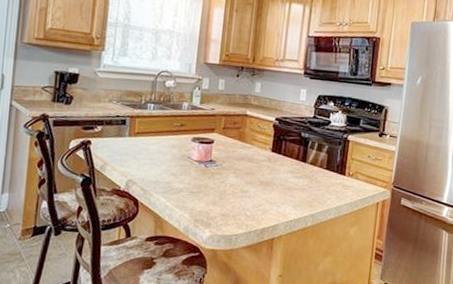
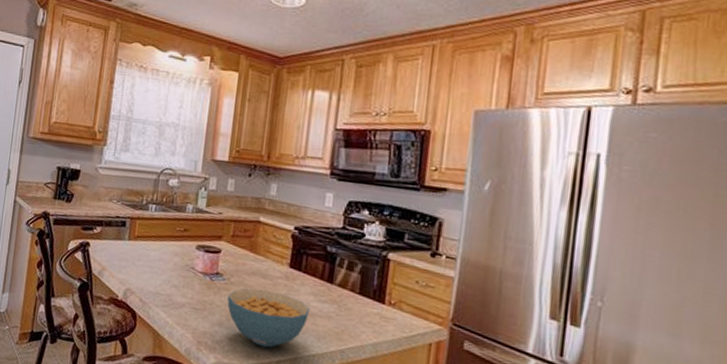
cereal bowl: none [220,171,288,219] -> present [227,288,310,348]

